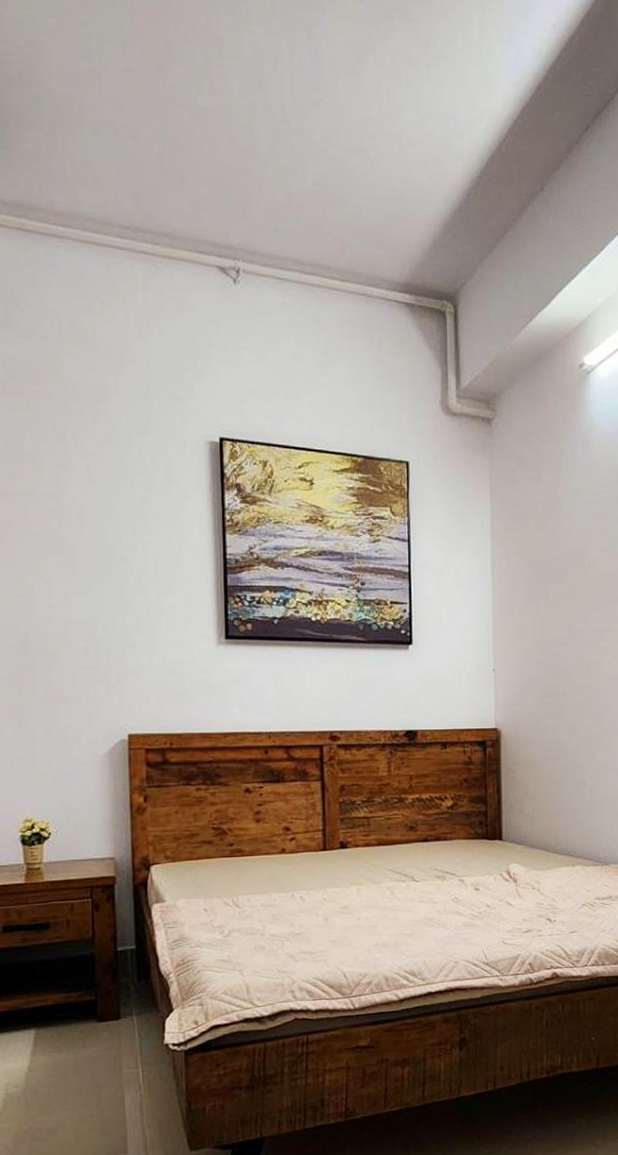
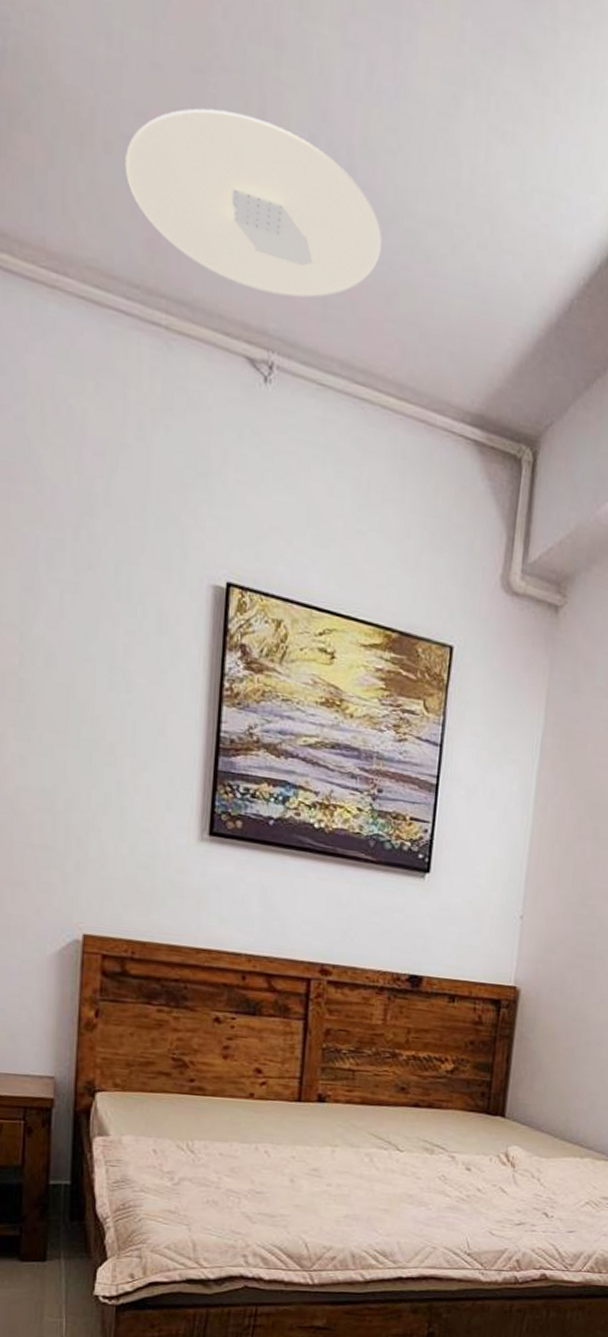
ceiling light: none [109,93,315,219] -> present [125,108,382,298]

